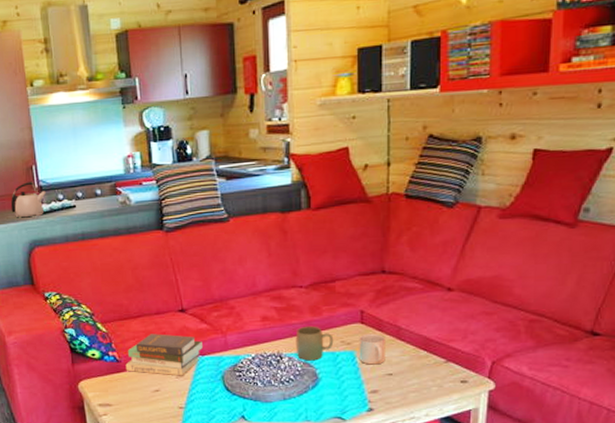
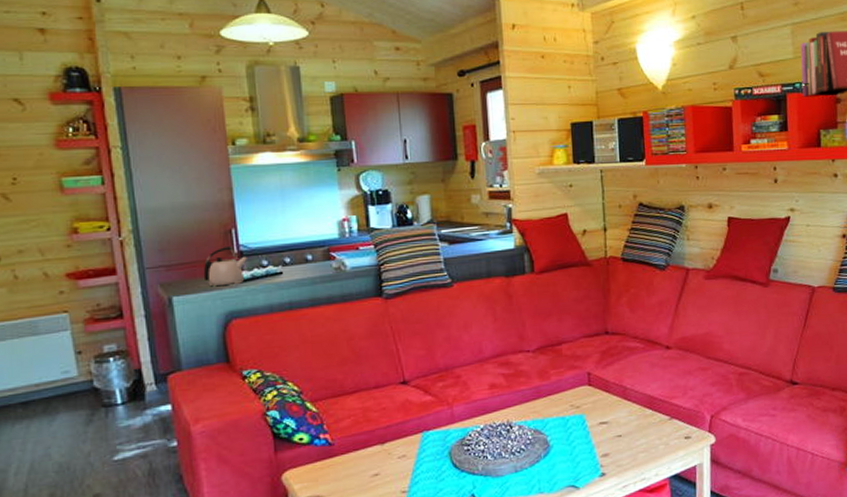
books: present [125,334,202,376] -> none [339,409,427,456]
mug: present [295,325,334,361] -> none [525,391,563,428]
cup: present [359,333,385,365] -> none [587,395,614,428]

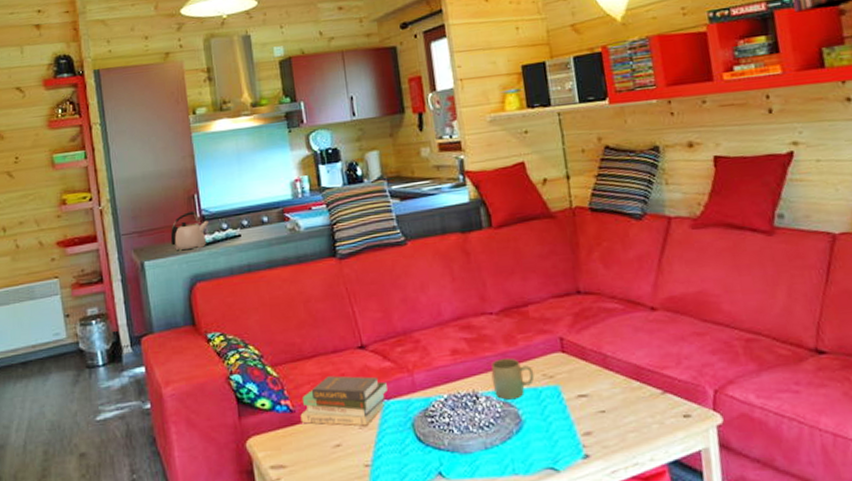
books: none [339,409,427,456] -> present [300,375,387,426]
mug: none [525,391,563,428] -> present [490,357,535,400]

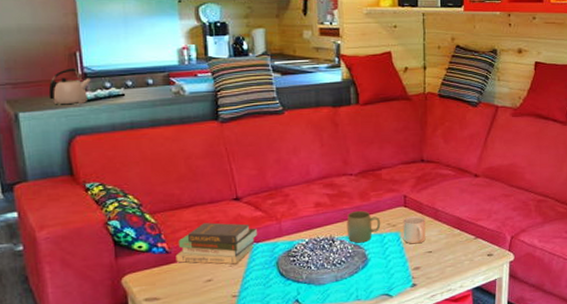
cup: none [561,363,595,401] -> present [403,215,426,244]

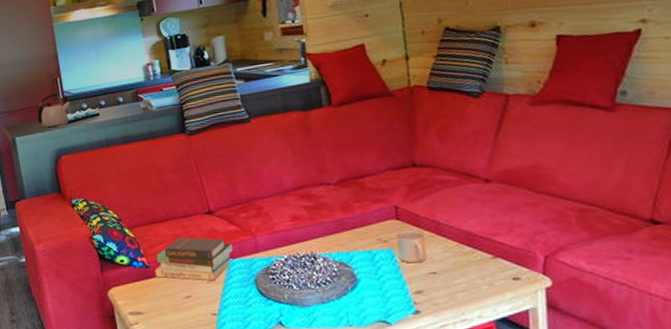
mug: present [346,210,381,243] -> none [328,223,370,261]

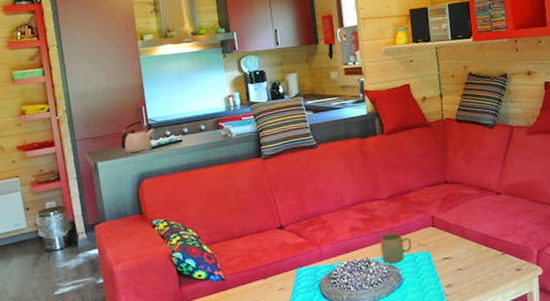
books: present [154,237,233,281] -> none [230,250,300,289]
mug: none [328,223,370,261] -> present [380,232,412,264]
cup: present [396,229,427,264] -> none [432,234,455,263]

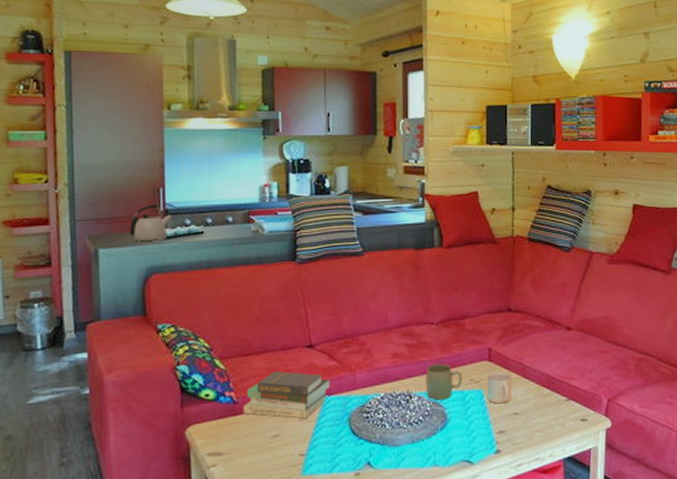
books: none [230,250,300,289] -> present [243,371,330,419]
cup: none [432,234,455,263] -> present [487,371,512,404]

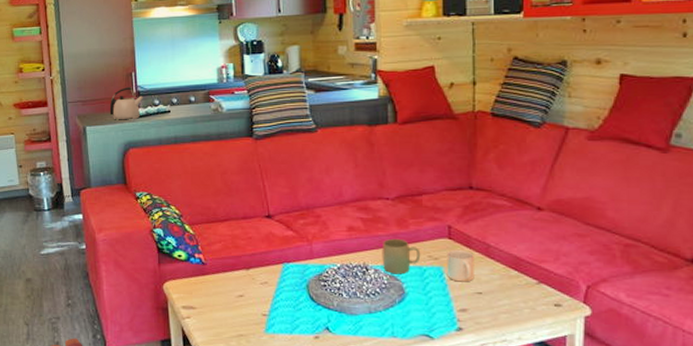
books: present [243,371,330,419] -> none [211,238,288,283]

